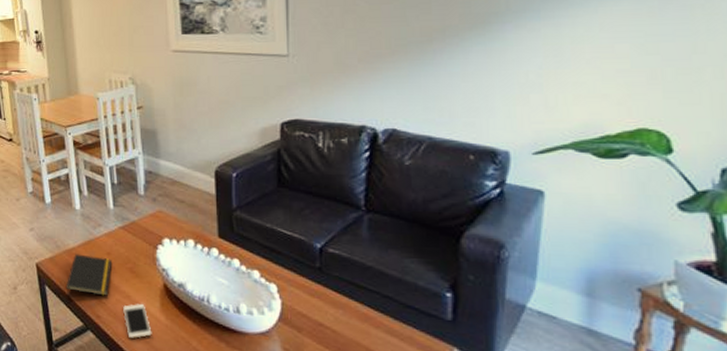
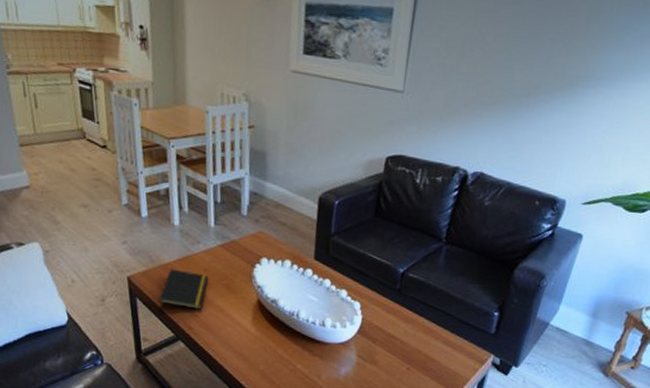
cell phone: present [123,303,152,339] -> none [215,316,242,348]

